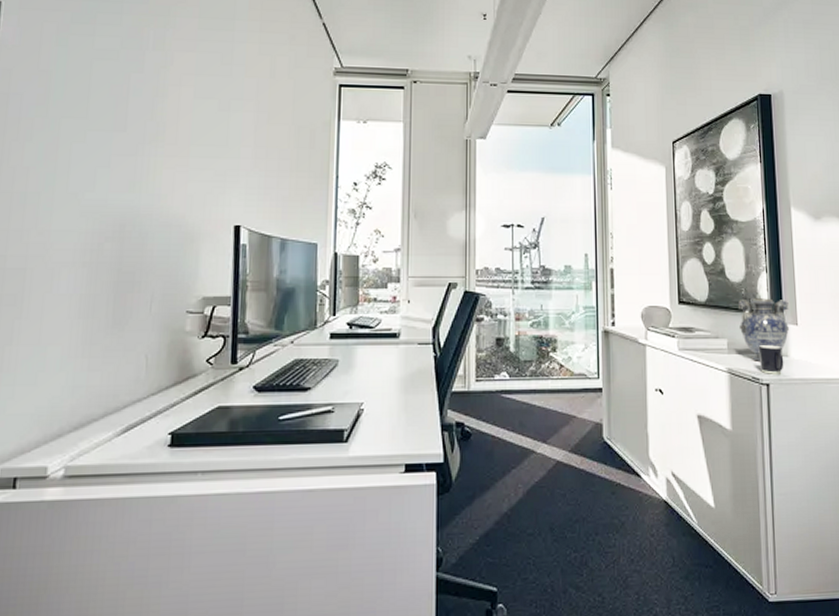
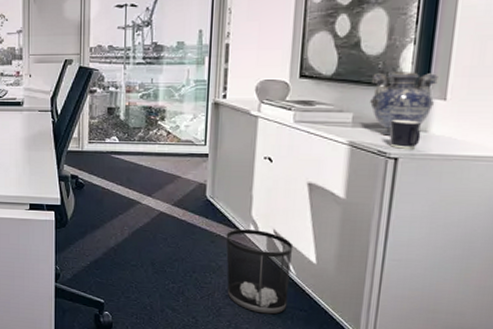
waste bin: none [626,473,693,578] -> present [226,229,294,315]

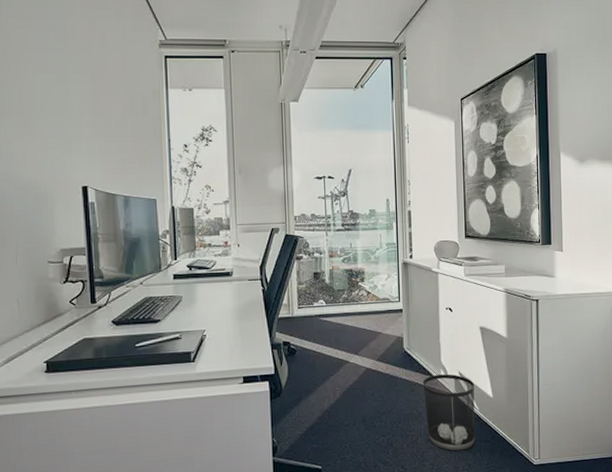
decorative vase: present [370,72,438,136] -> none [514,230,556,282]
mug: present [389,120,421,149] -> none [530,268,551,292]

